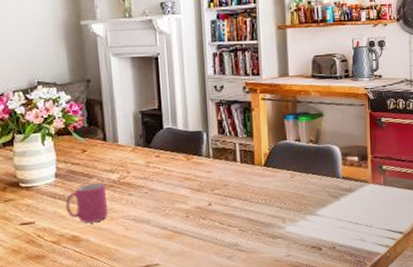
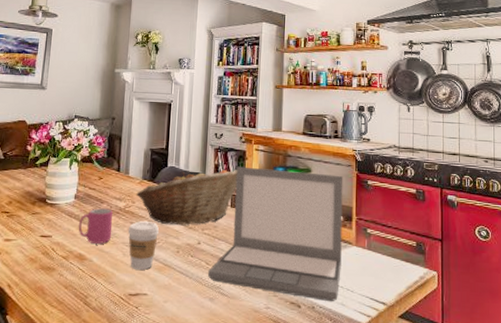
coffee cup: none [127,190,163,242] -> present [128,221,159,270]
fruit basket: none [130,123,245,191] -> present [136,170,237,225]
laptop: none [223,116,359,240] -> present [208,166,343,302]

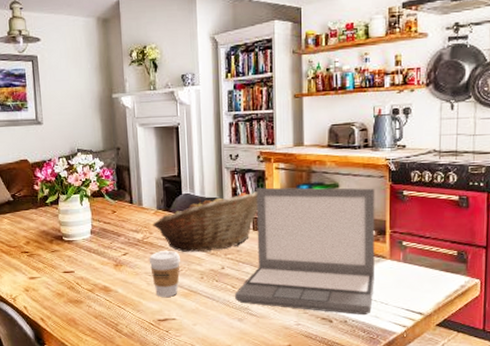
mug: present [78,208,113,244] -> none [98,241,134,276]

